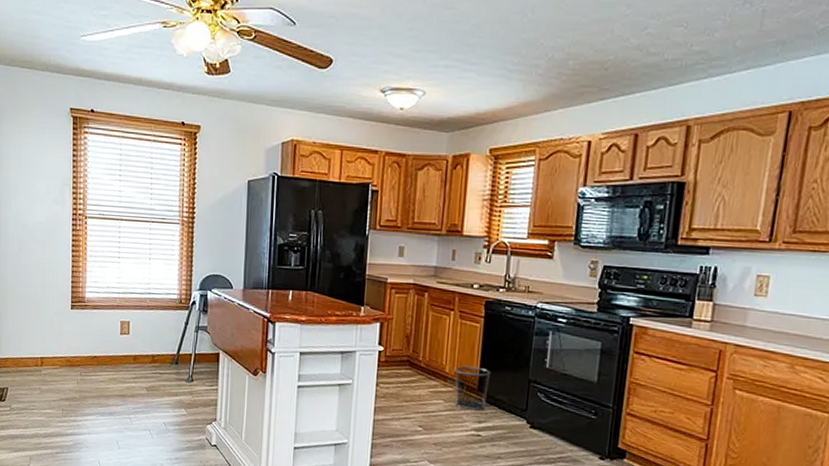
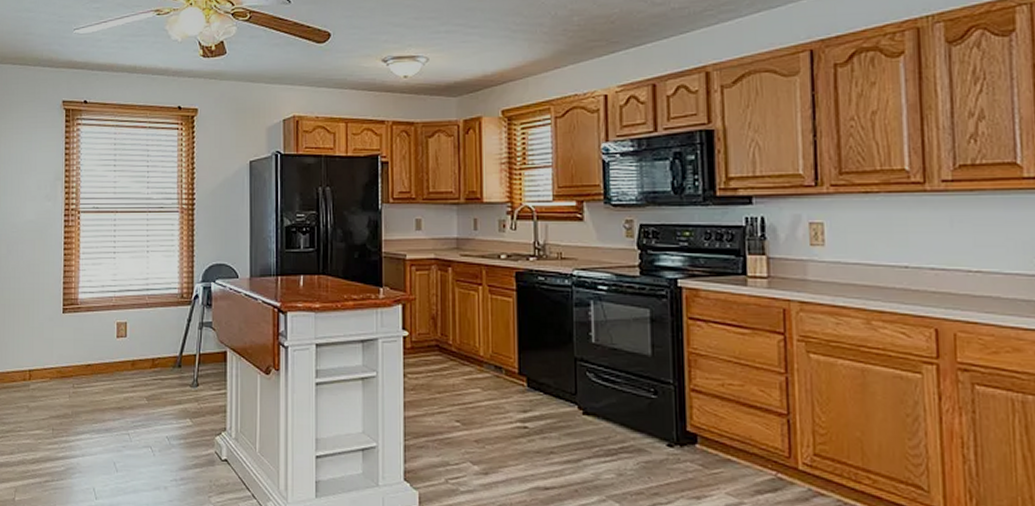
waste bin: present [454,365,492,411] -> none [490,346,532,398]

